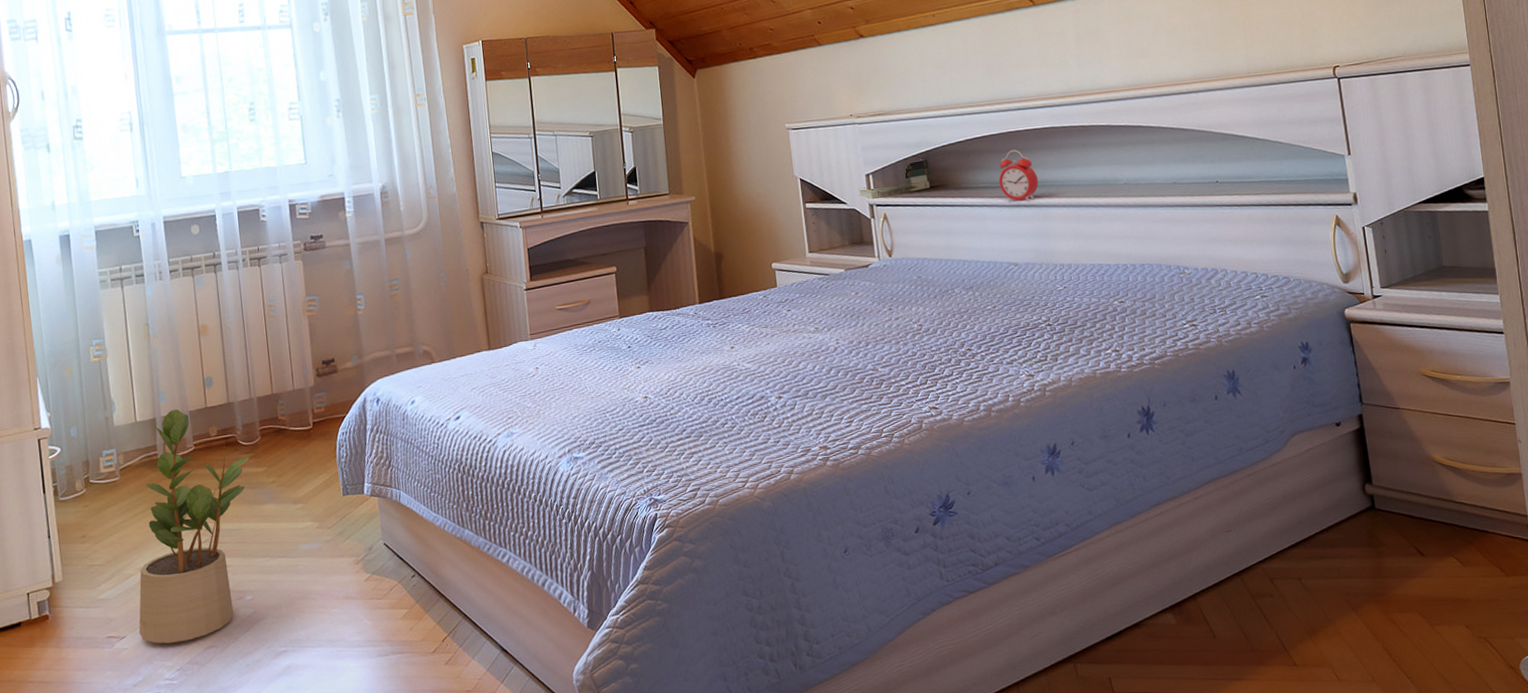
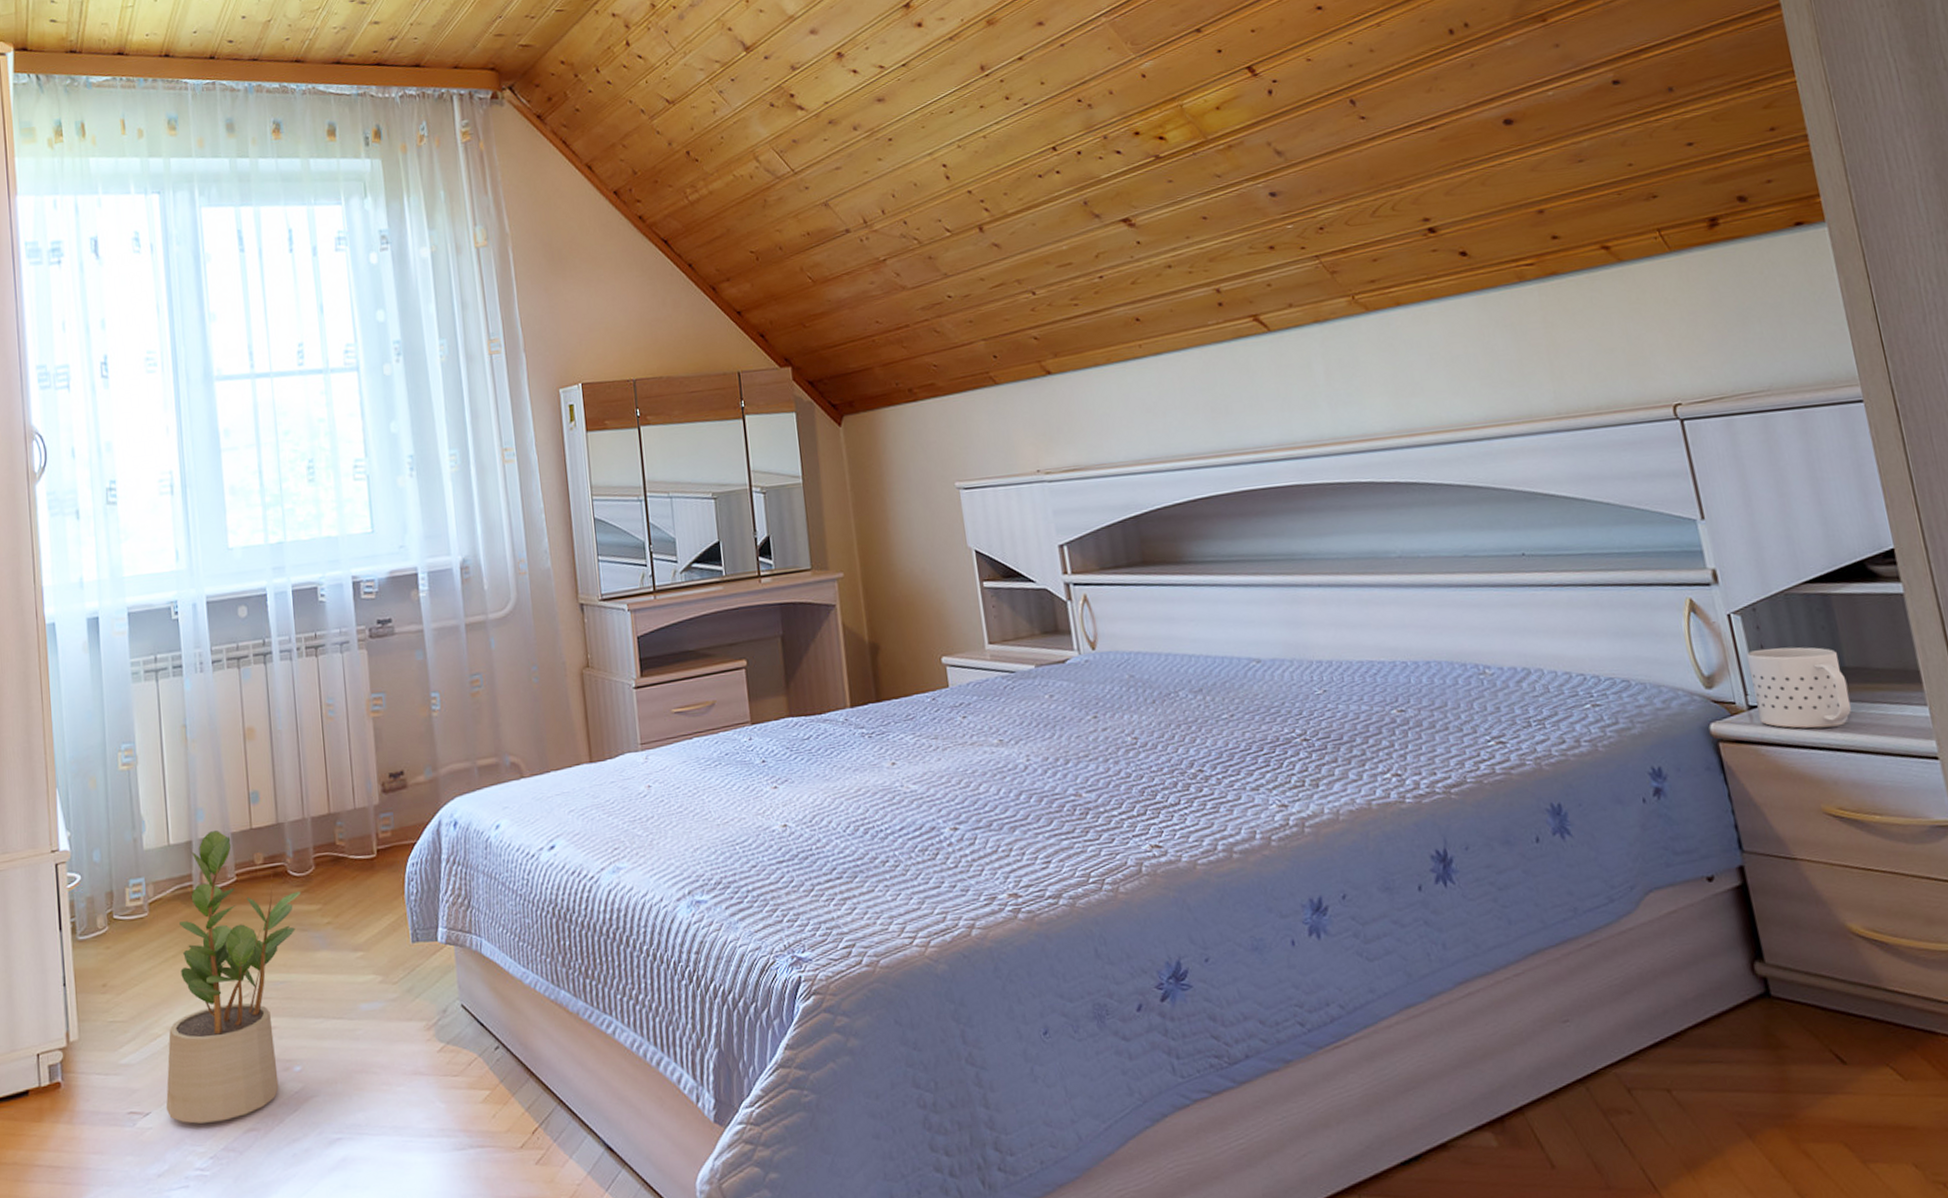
books: present [858,158,930,199] -> none [1049,524,1142,576]
alarm clock: present [998,149,1038,203] -> none [1231,513,1284,582]
mug: none [1374,251,1446,312] -> present [1746,647,1852,729]

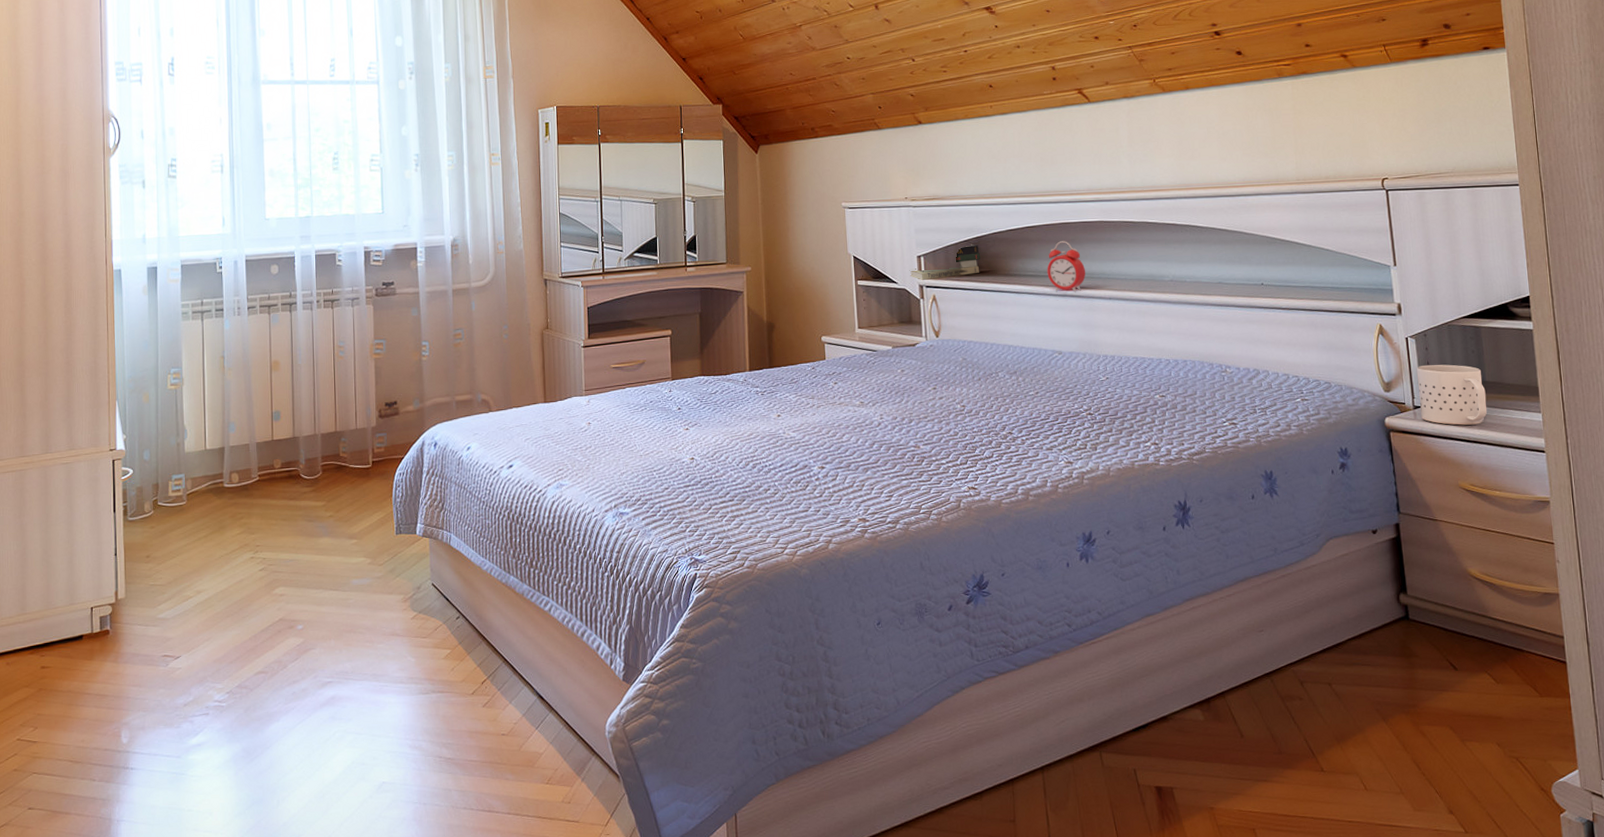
potted plant: present [165,830,302,1124] -> none [193,440,310,666]
books: none [1049,524,1142,576] -> present [909,243,980,280]
alarm clock: none [1231,513,1284,582] -> present [1047,241,1086,292]

